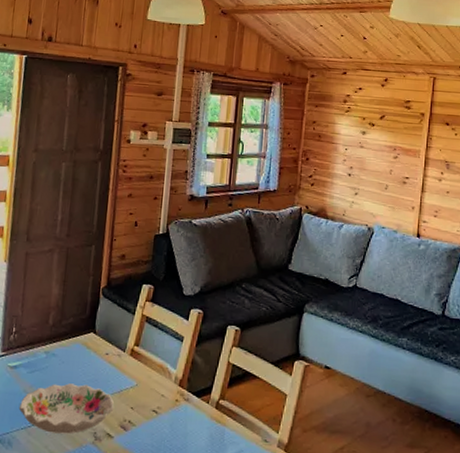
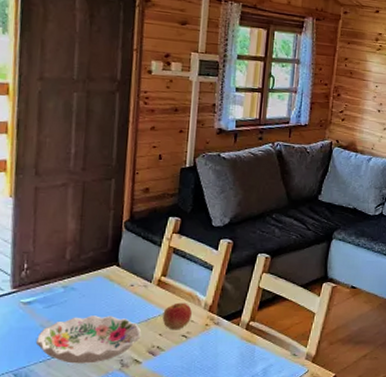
apple: none [134,374,163,404] -> present [162,302,192,330]

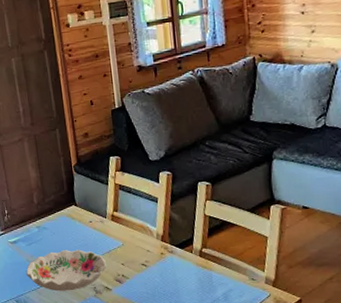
apple: present [162,302,192,330] -> none [121,234,147,260]

